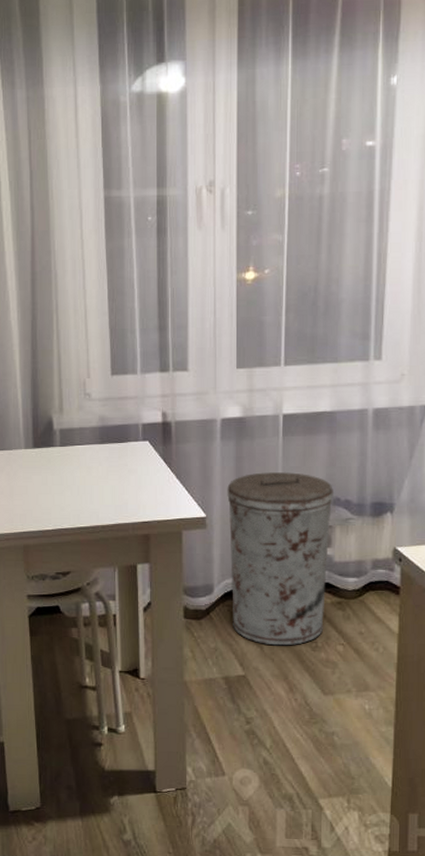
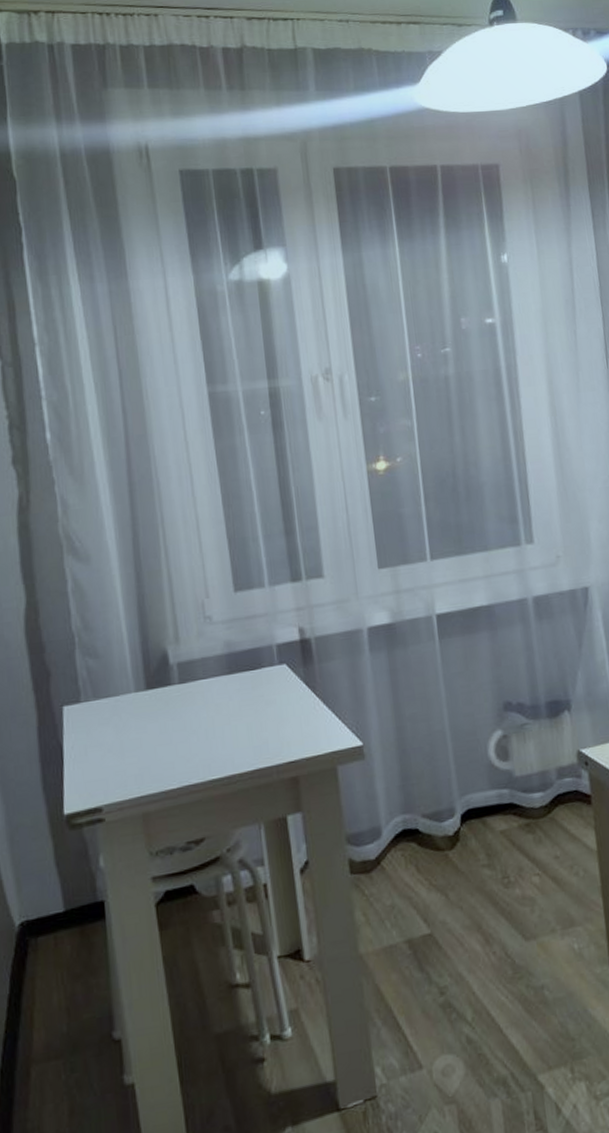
trash can: present [227,472,335,646] -> none [383,679,515,890]

